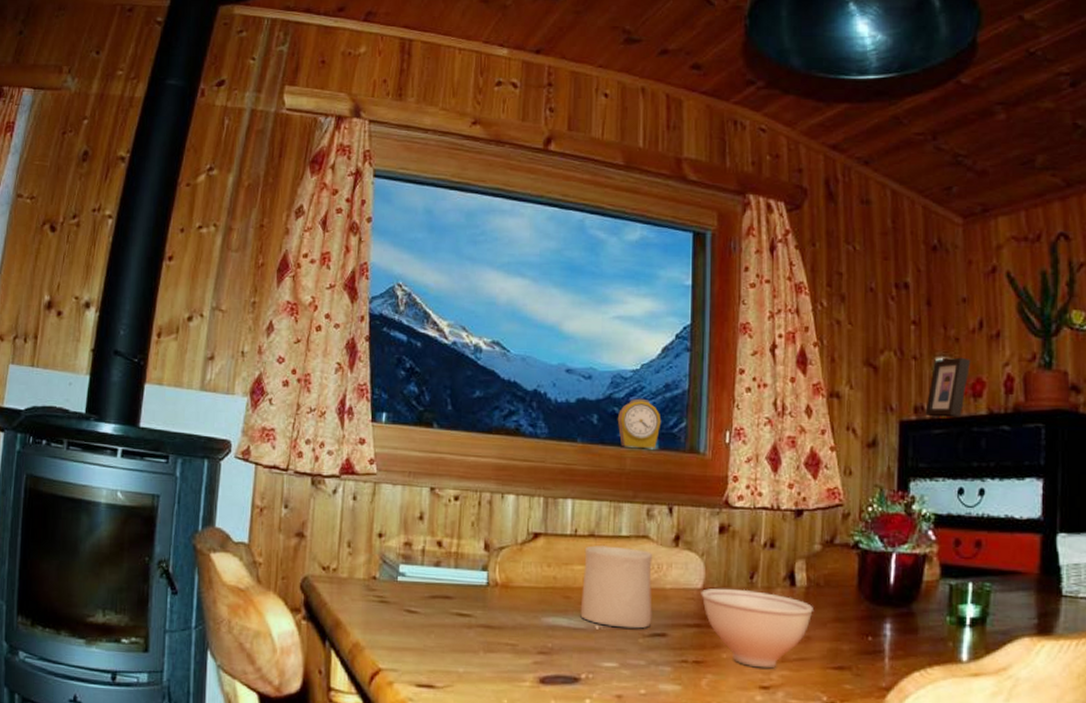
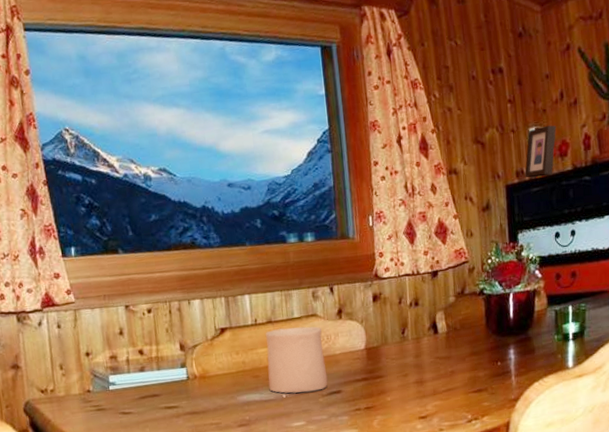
alarm clock: present [617,398,662,448] -> none [277,199,315,244]
bowl: present [701,588,813,669] -> none [364,342,454,403]

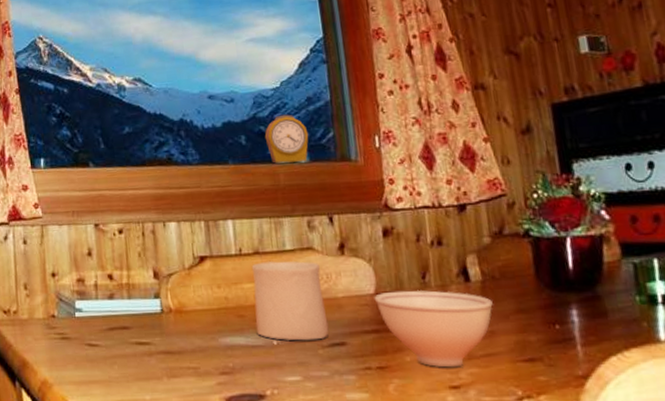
alarm clock: none [277,199,315,244] -> present [264,114,309,164]
bowl: none [364,342,454,403] -> present [374,290,493,368]
picture frame: present [525,125,557,178] -> none [576,32,617,96]

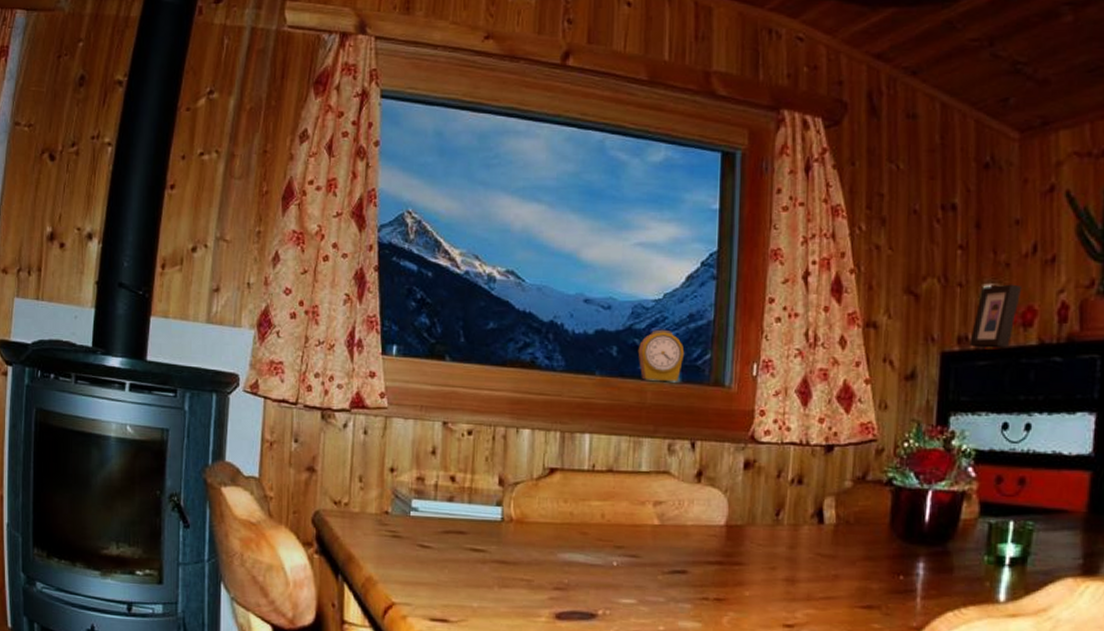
mug: present [251,261,329,341] -> none [598,481,673,566]
bowl: present [374,290,493,368] -> none [723,525,842,607]
picture frame: none [576,32,617,96] -> present [969,284,1022,348]

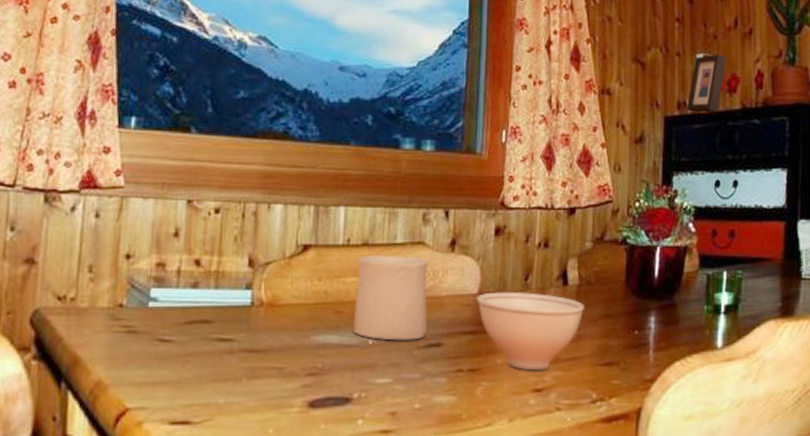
mug: none [598,481,673,566] -> present [353,255,428,341]
alarm clock: present [637,329,685,381] -> none [392,97,438,149]
bowl: none [723,525,842,607] -> present [476,291,584,371]

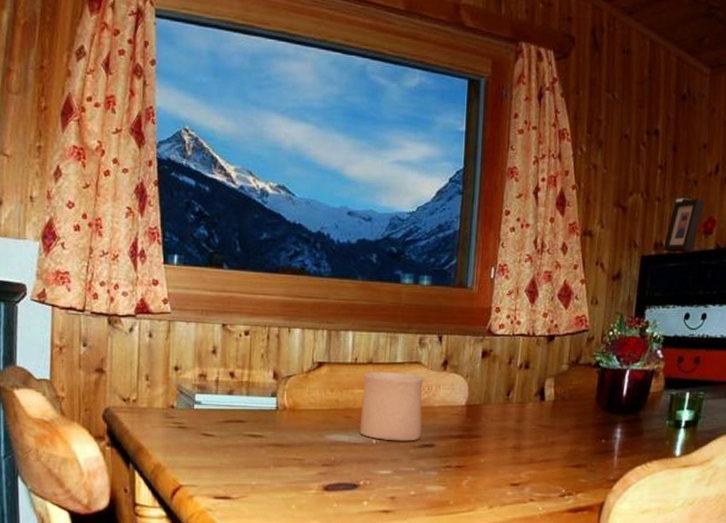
bowl: present [476,291,584,371] -> none [464,404,558,469]

